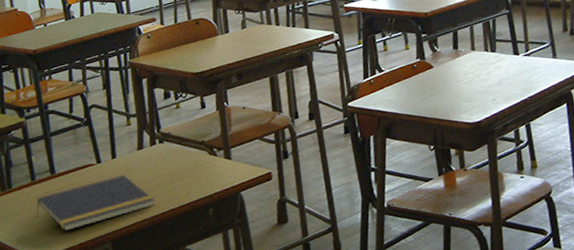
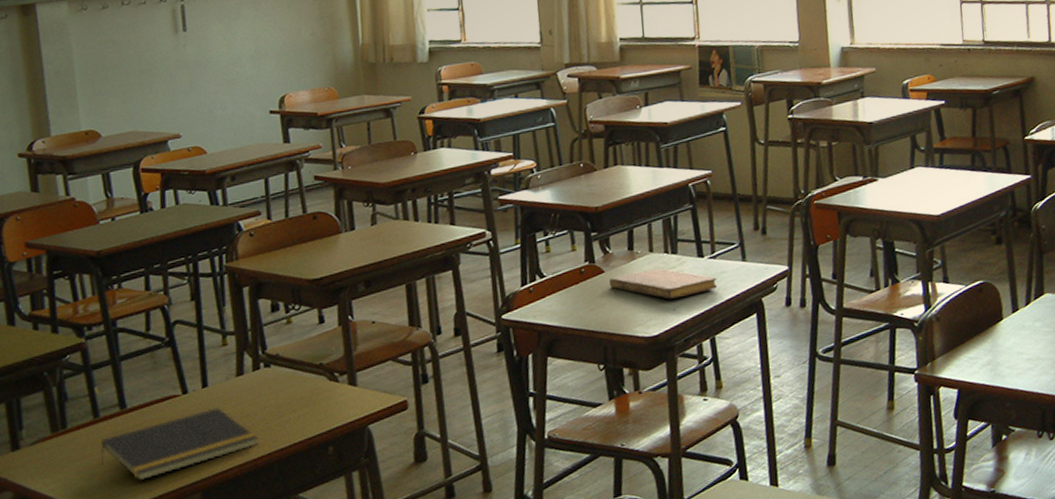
notebook: none [438,64,531,91] -> present [609,268,717,299]

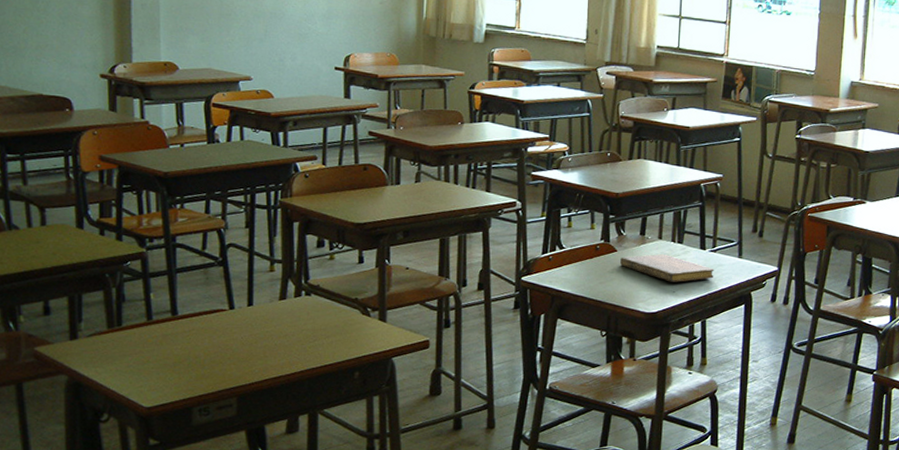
notepad: present [100,407,259,480] -> none [149,325,294,380]

